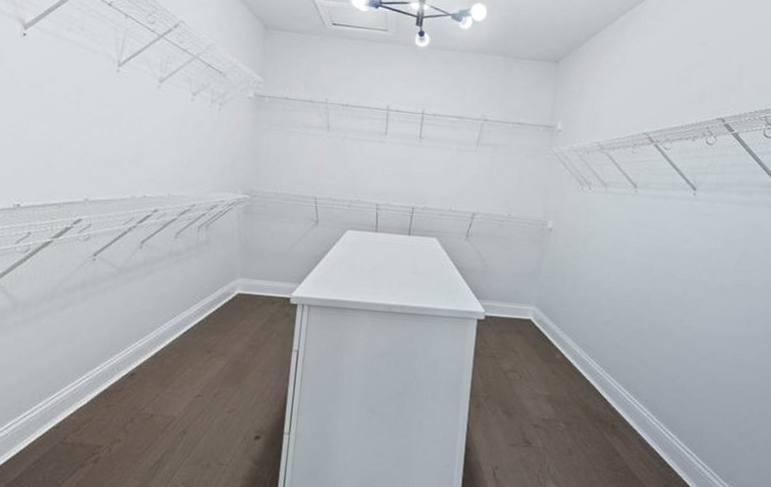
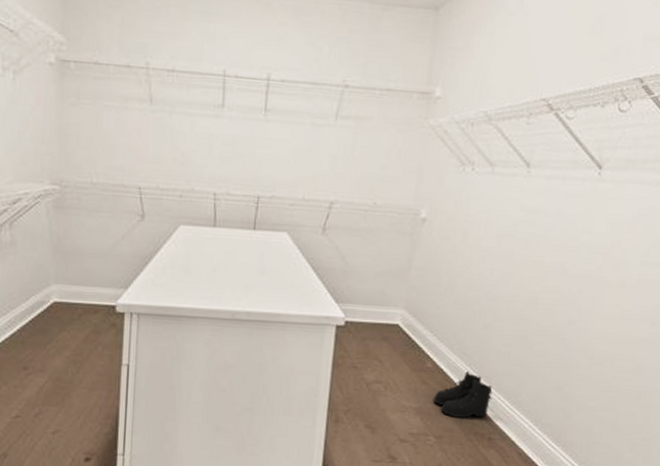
boots: none [561,363,614,407] -> present [432,371,493,419]

